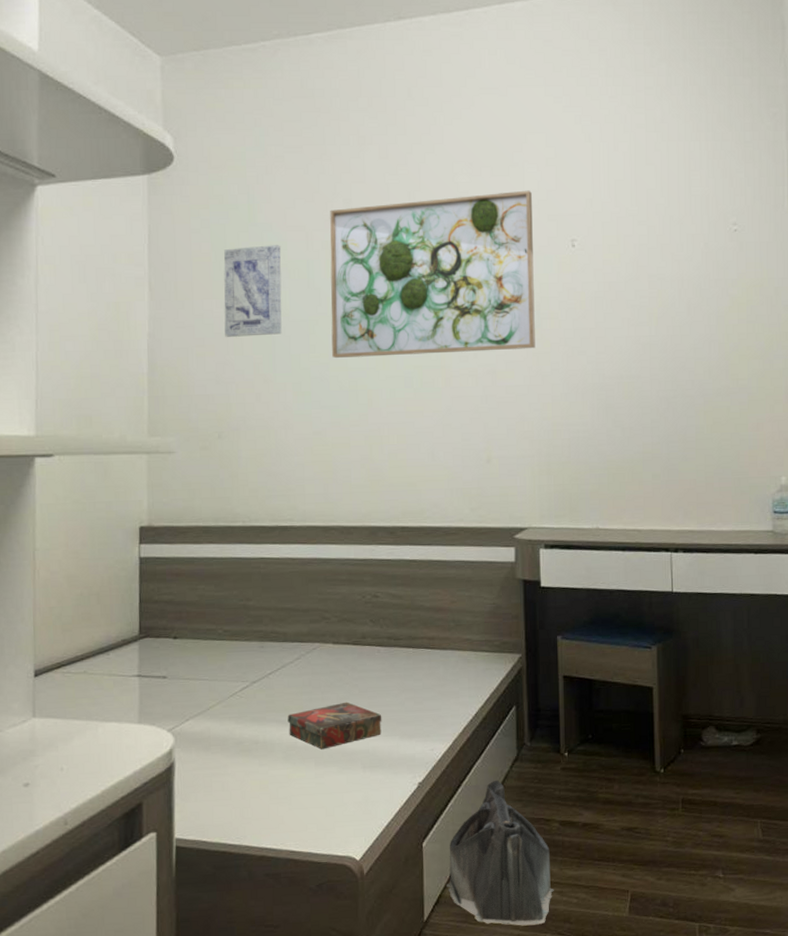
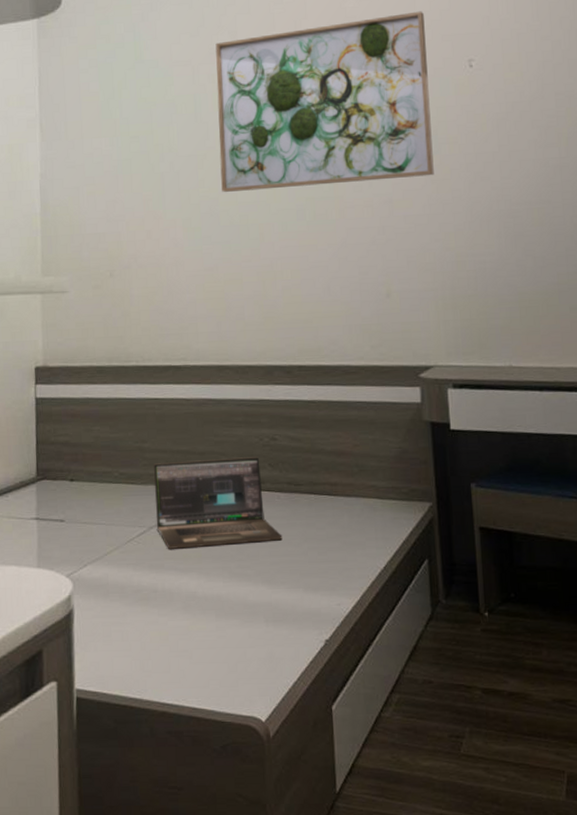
wall art: present [223,245,282,337] -> none [111,81,171,175]
laptop: none [258,613,381,702] -> present [154,457,283,549]
book: present [287,701,382,750] -> none [186,550,285,601]
saddlebag: present [446,781,554,926] -> none [359,641,479,805]

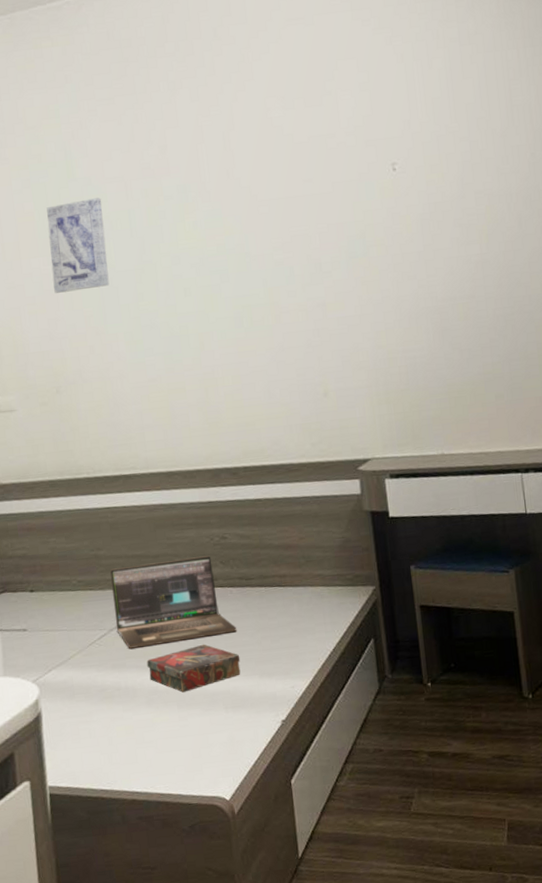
wall art: none [111,81,171,175] -> present [46,197,110,293]
book: none [186,550,285,601] -> present [146,644,241,693]
wall art: present [215,11,434,192] -> none [146,117,364,304]

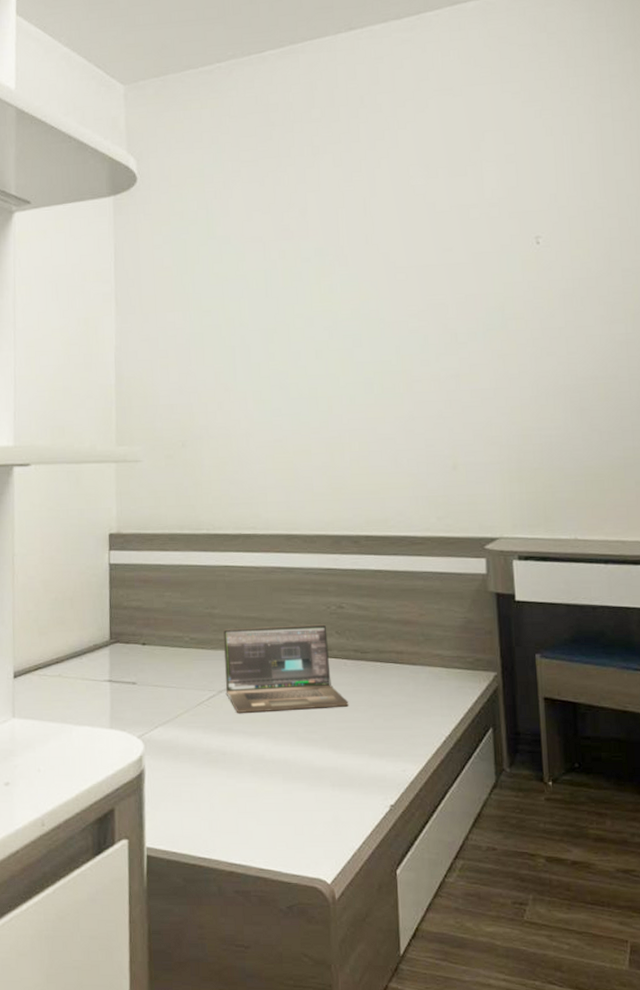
wall art: present [46,197,110,293] -> none [185,256,242,348]
book: present [146,644,241,693] -> none [254,715,351,764]

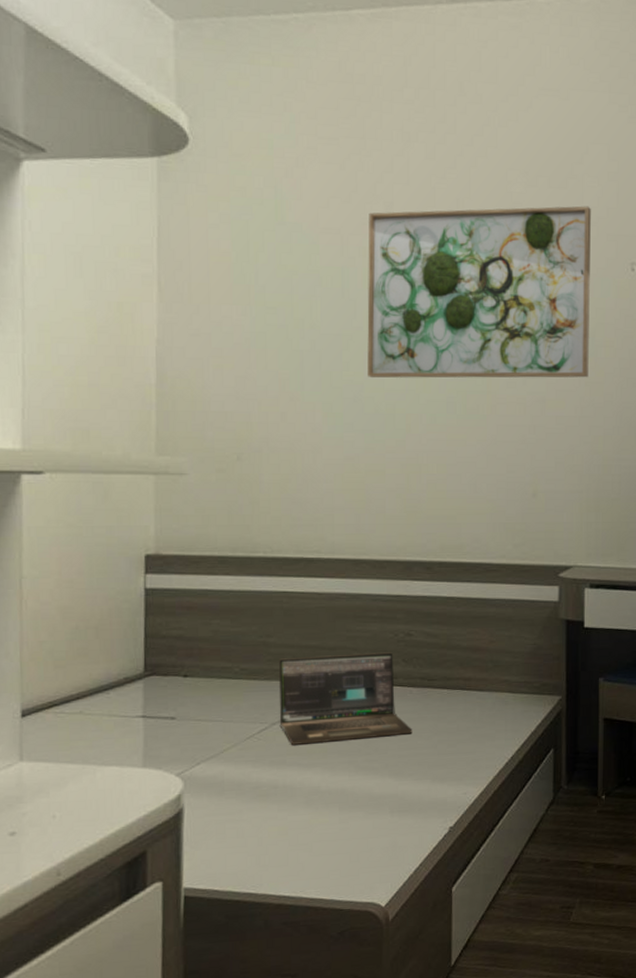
wall art: none [286,189,501,365] -> present [367,206,591,378]

